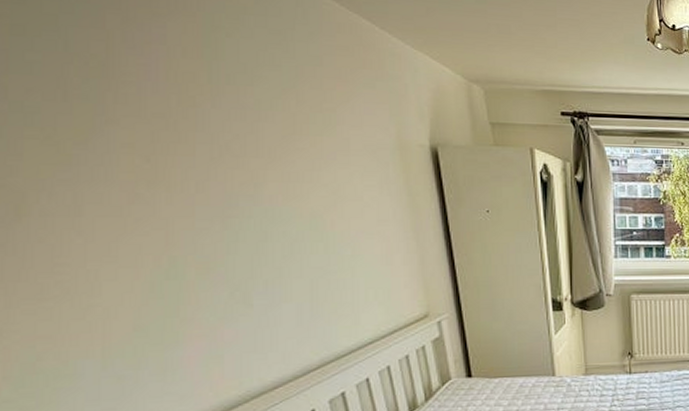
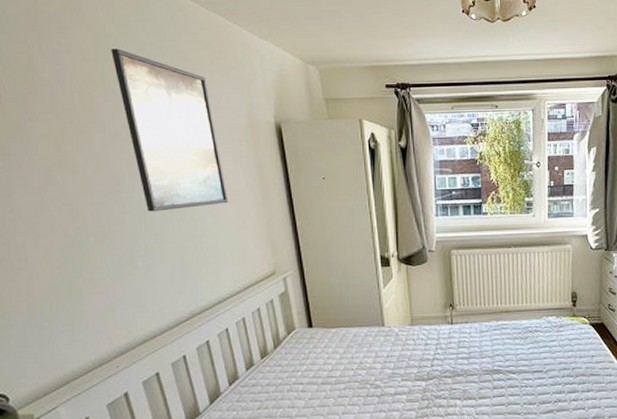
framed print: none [222,45,371,241] -> present [111,48,228,212]

